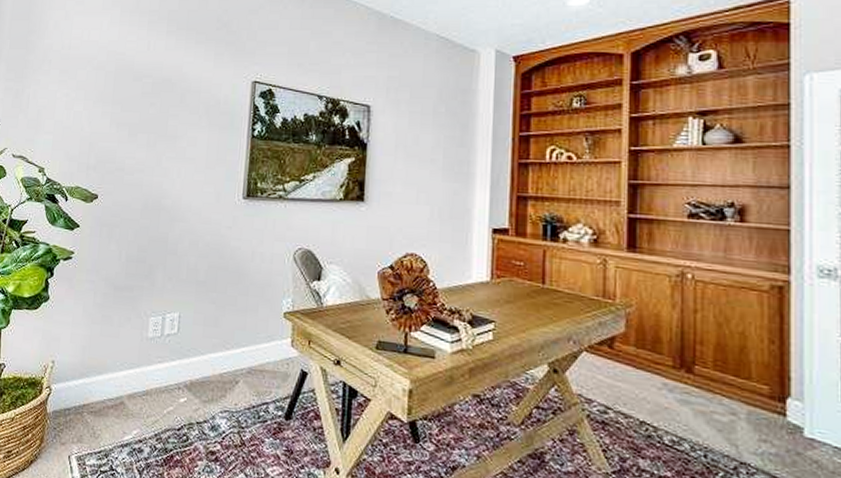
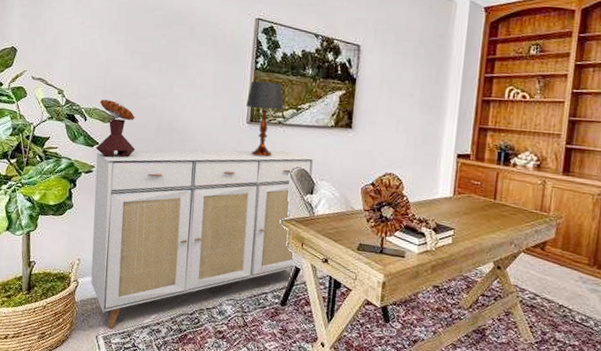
sideboard: none [65,229,321,448] -> present [91,150,314,329]
mushroom: none [76,177,120,242] -> present [95,99,135,158]
table lamp: none [242,150,285,238] -> present [246,80,284,157]

